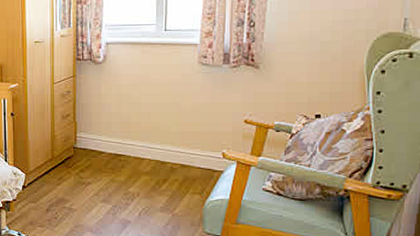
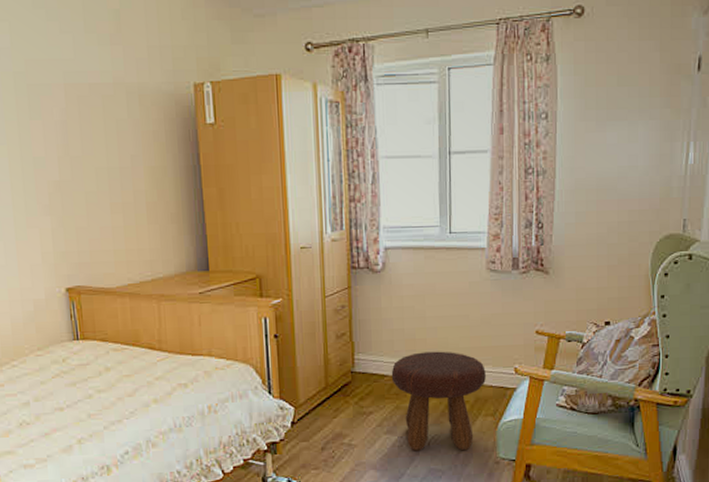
footstool: none [108,134,194,222] -> present [391,351,486,451]

